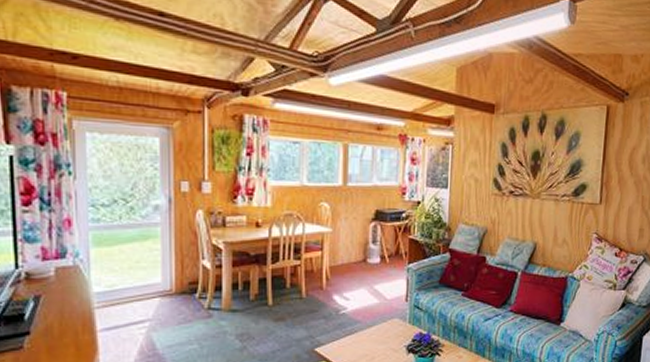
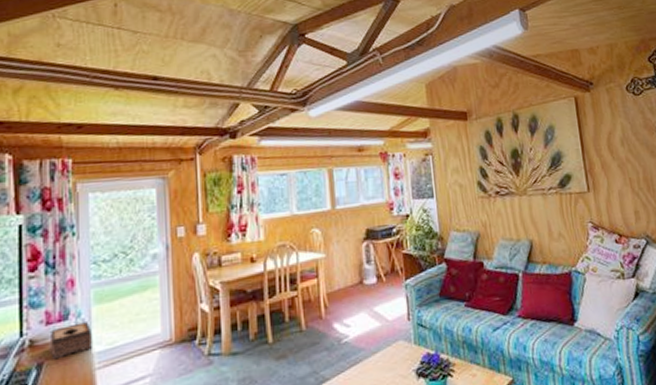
tissue box: none [47,262,92,294] -> present [51,322,93,360]

